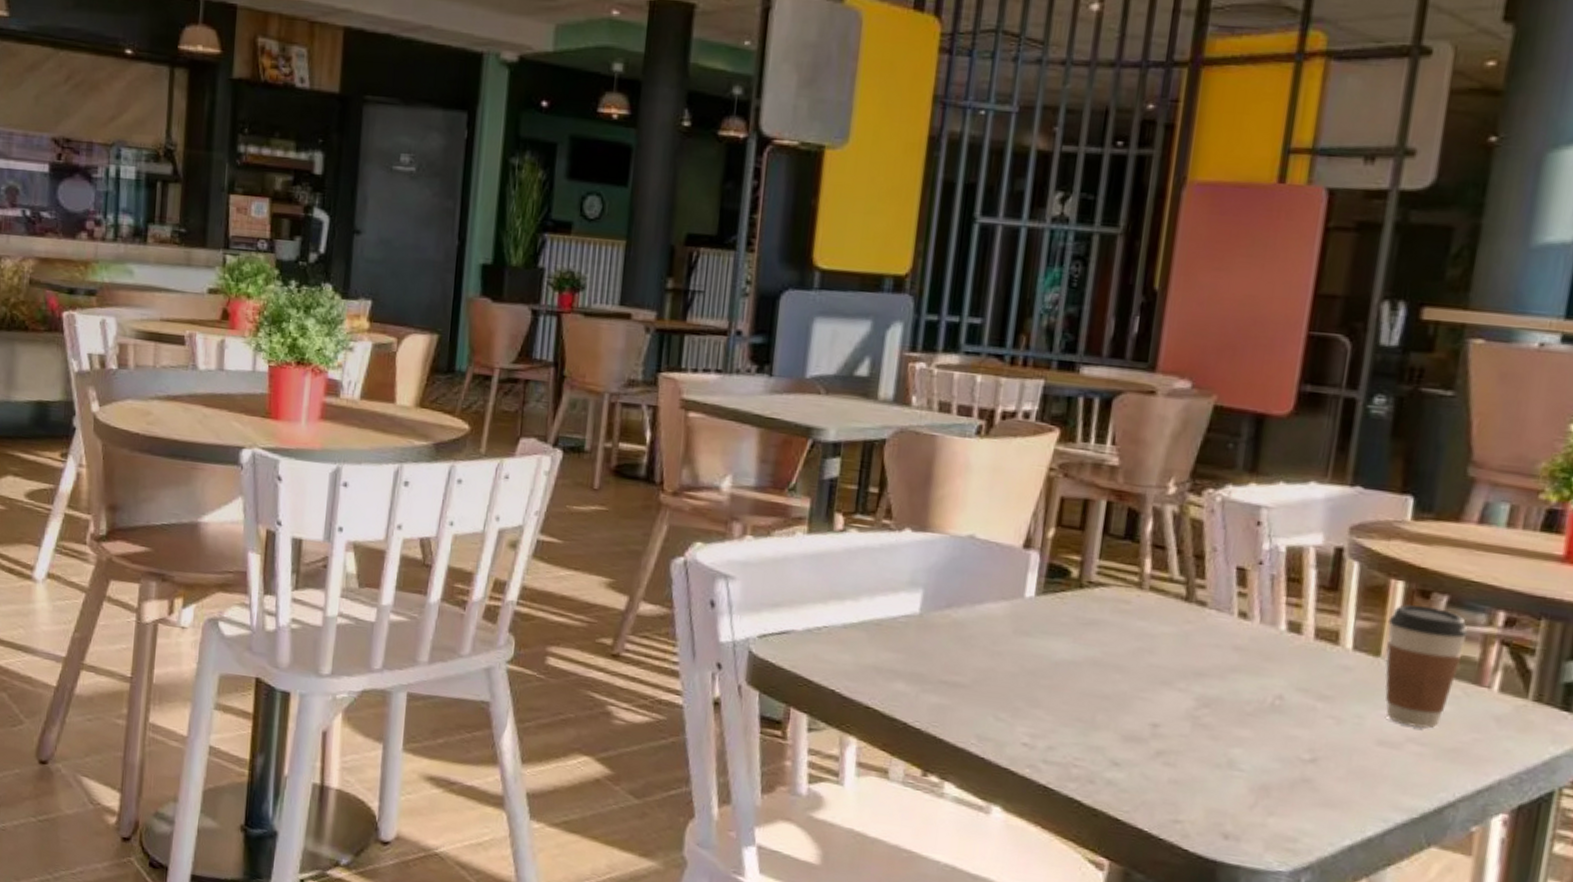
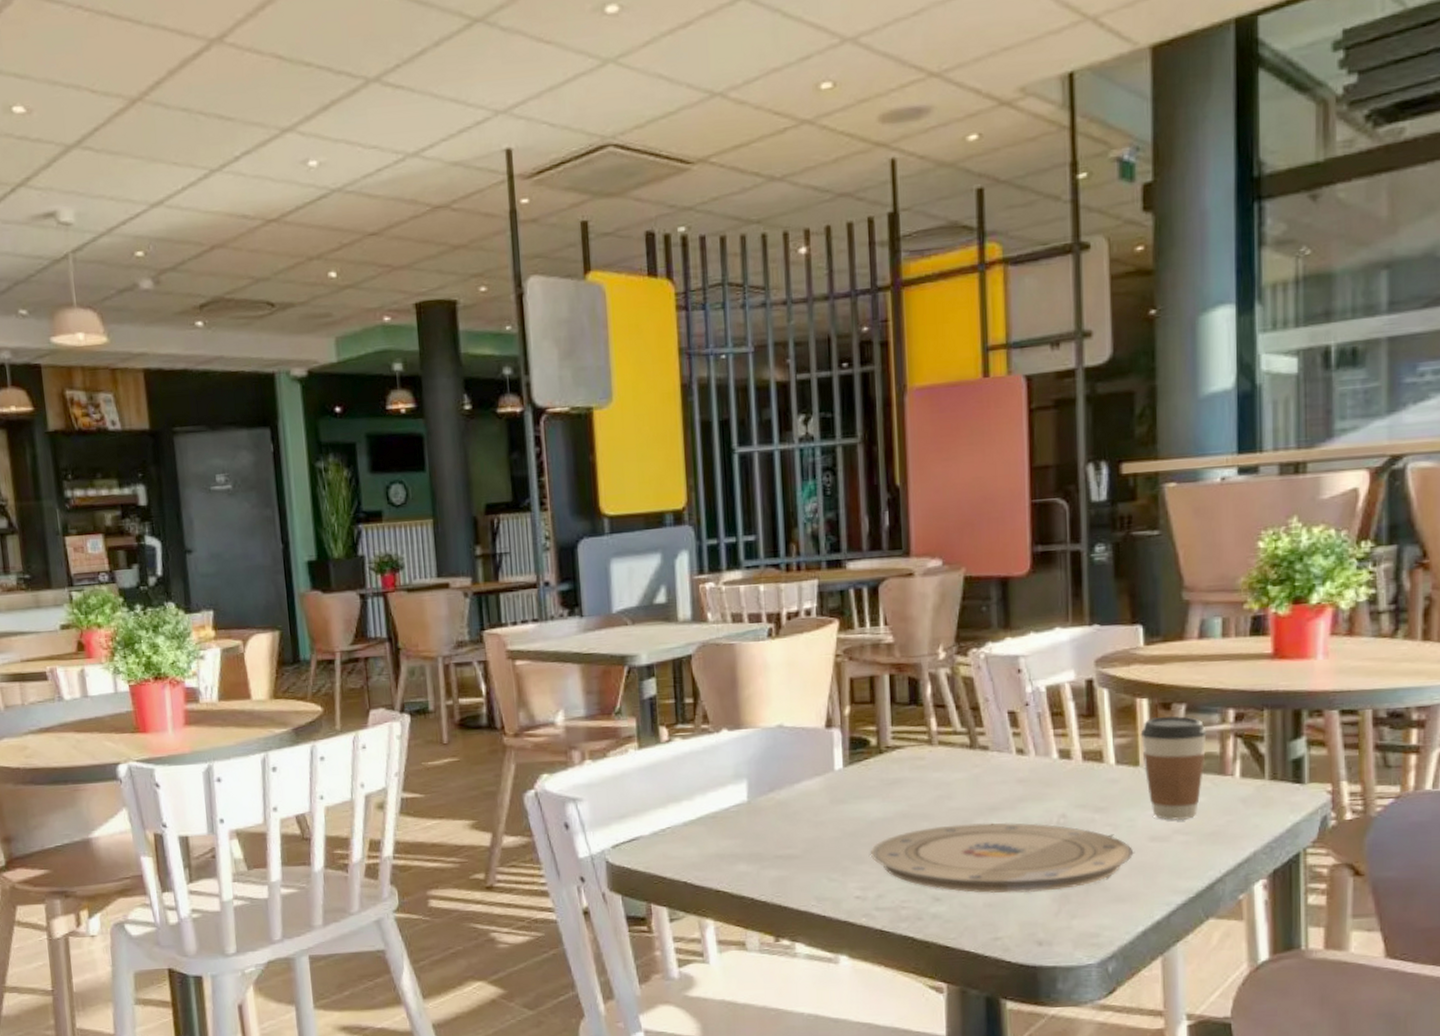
plate: none [1049,680,1355,781] -> present [871,822,1133,894]

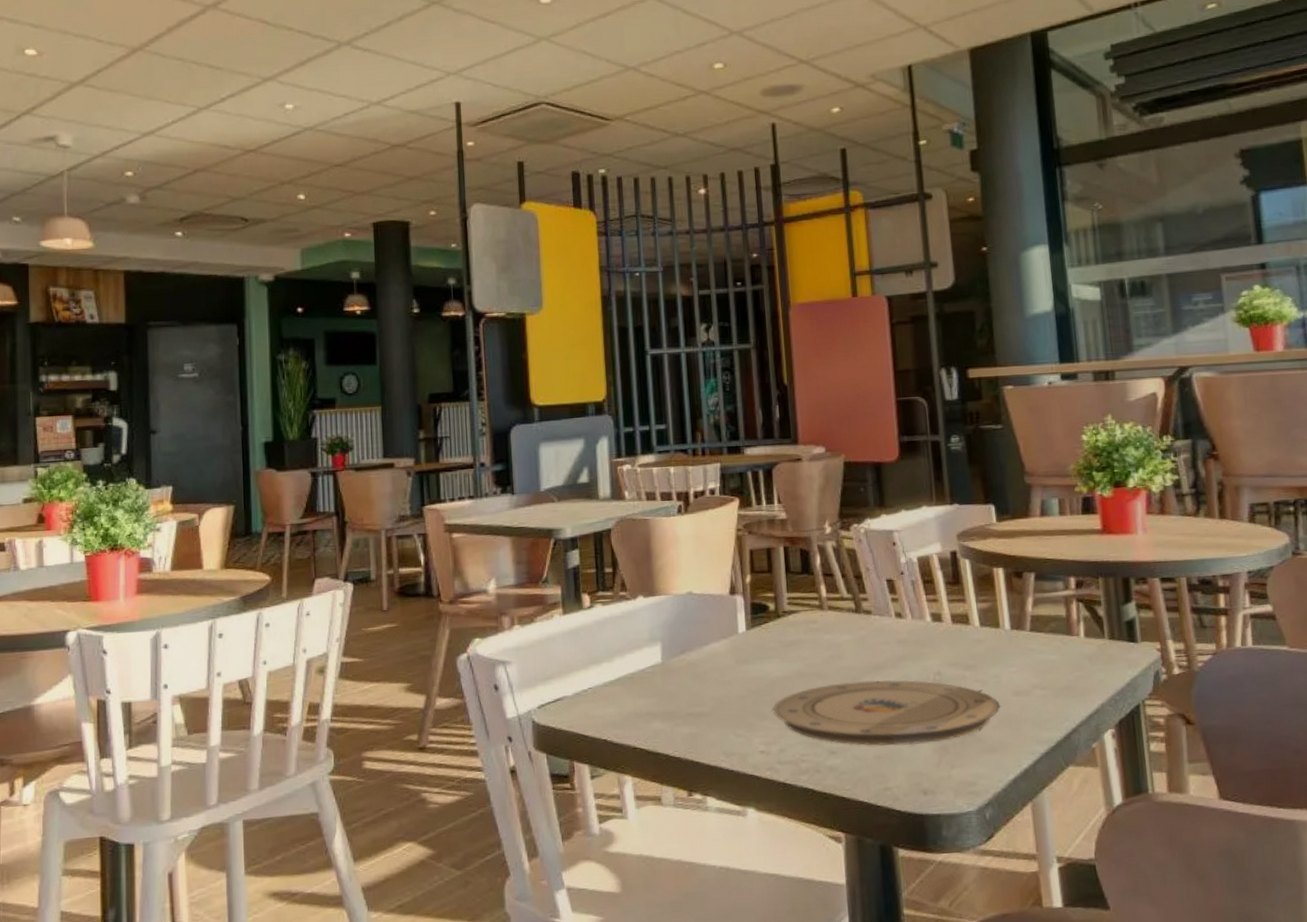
coffee cup: present [1140,716,1207,820] -> none [999,583,1054,676]

